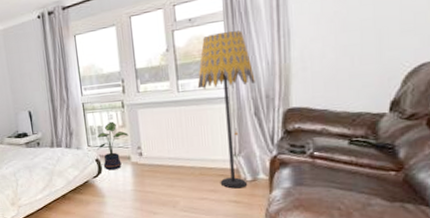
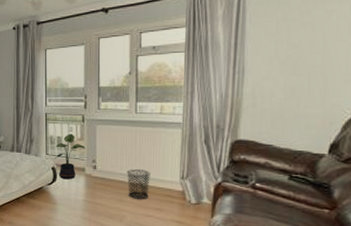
waste bin: none [175,151,201,183] -> present [126,169,150,200]
floor lamp: present [197,30,256,189] -> none [154,62,209,210]

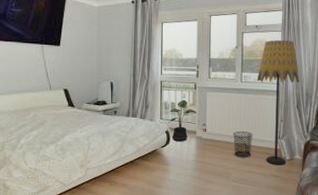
floor lamp: none [154,62,209,210] -> present [257,39,300,165]

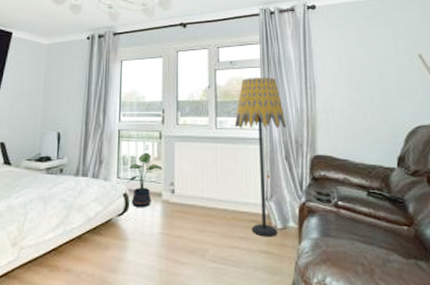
waste bin: present [233,131,253,158] -> none [208,192,233,227]

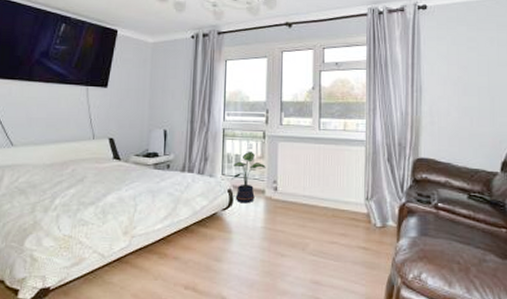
floor lamp: present [234,77,287,237] -> none [338,79,390,234]

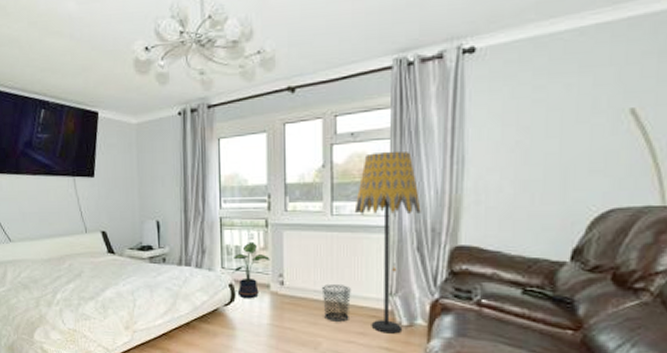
waste bin: none [310,190,334,224] -> present [321,285,351,322]
floor lamp: none [338,79,390,234] -> present [354,150,421,334]

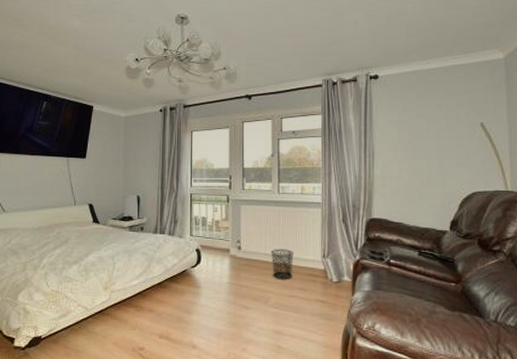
potted plant: present [233,241,270,299] -> none [199,214,230,261]
floor lamp: present [354,150,421,334] -> none [296,146,345,289]

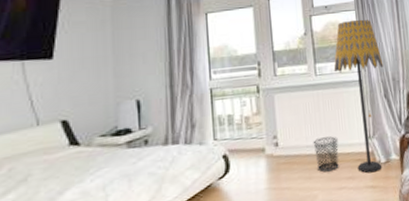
floor lamp: none [296,146,345,289] -> present [333,19,384,173]

